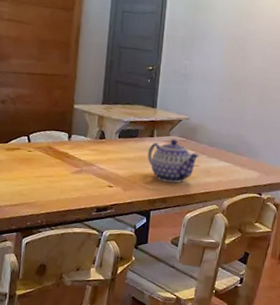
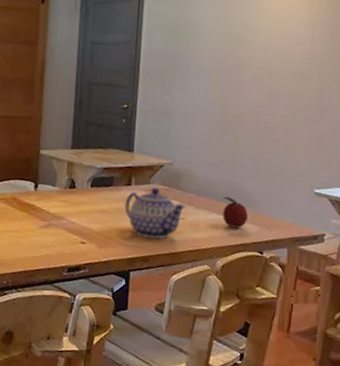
fruit: none [230,147,251,174] -> present [222,196,249,228]

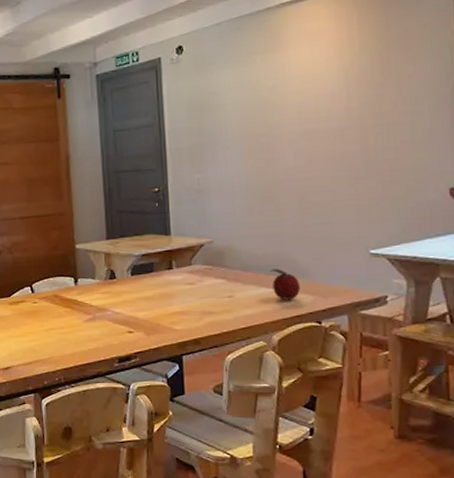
teapot: present [124,187,186,239] -> none [168,268,232,321]

